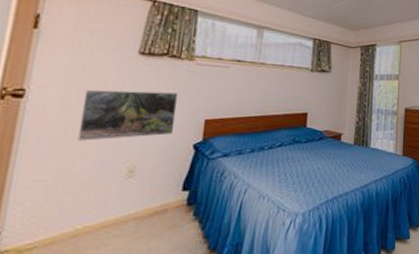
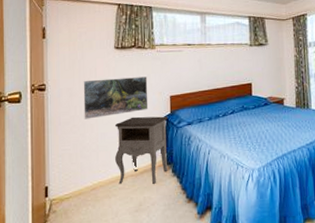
nightstand: none [113,142,198,232] -> present [114,116,168,185]

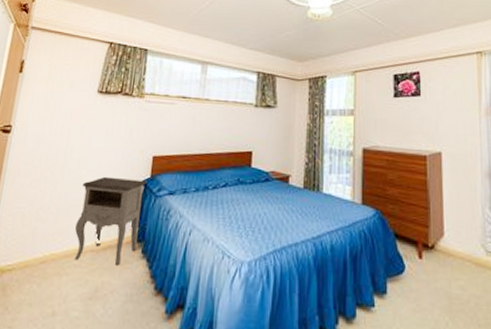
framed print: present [83,76,149,120] -> none [48,126,130,174]

